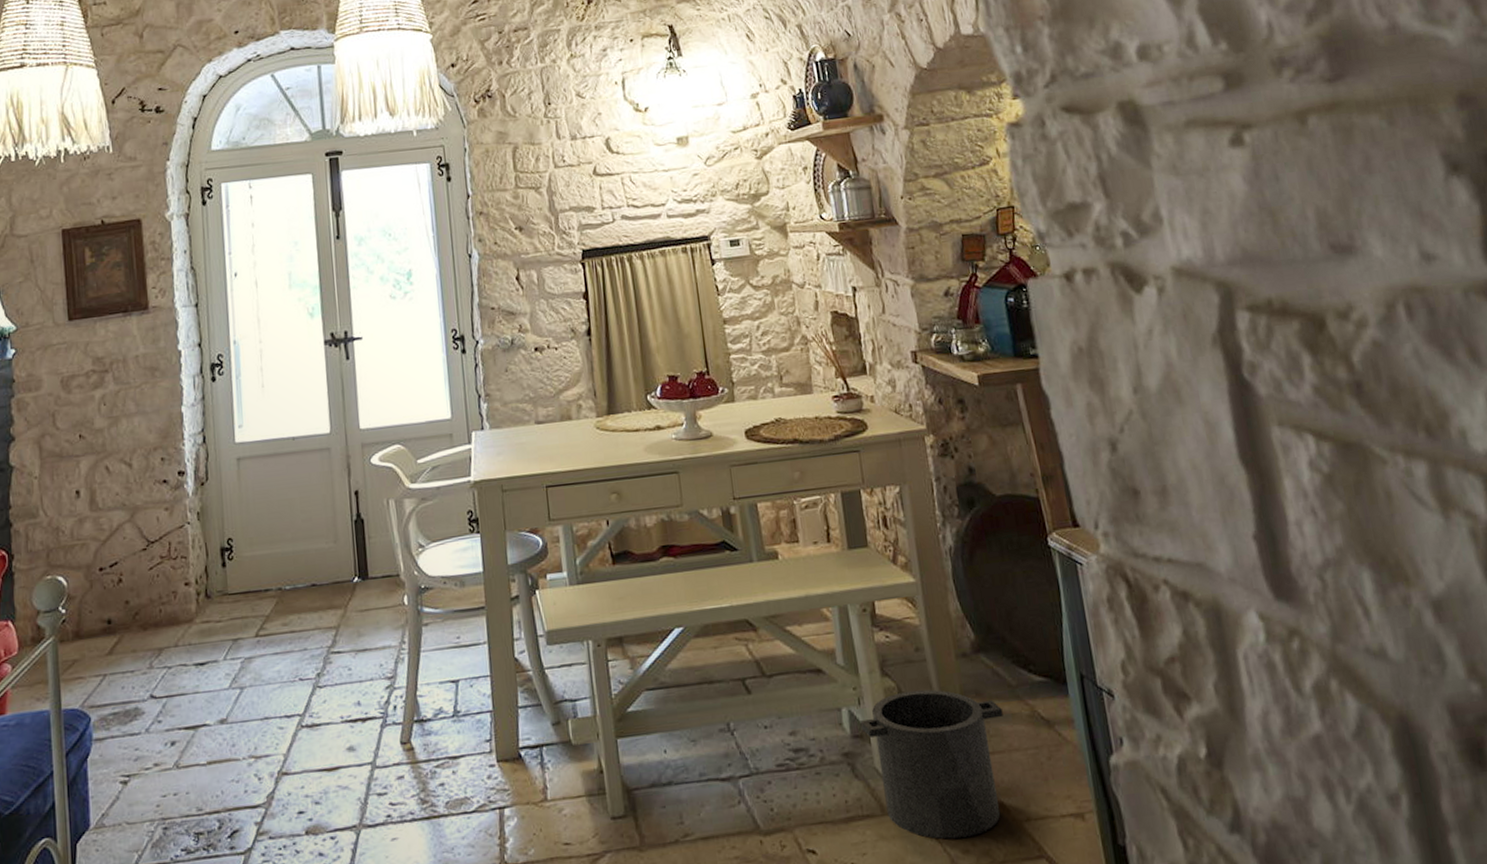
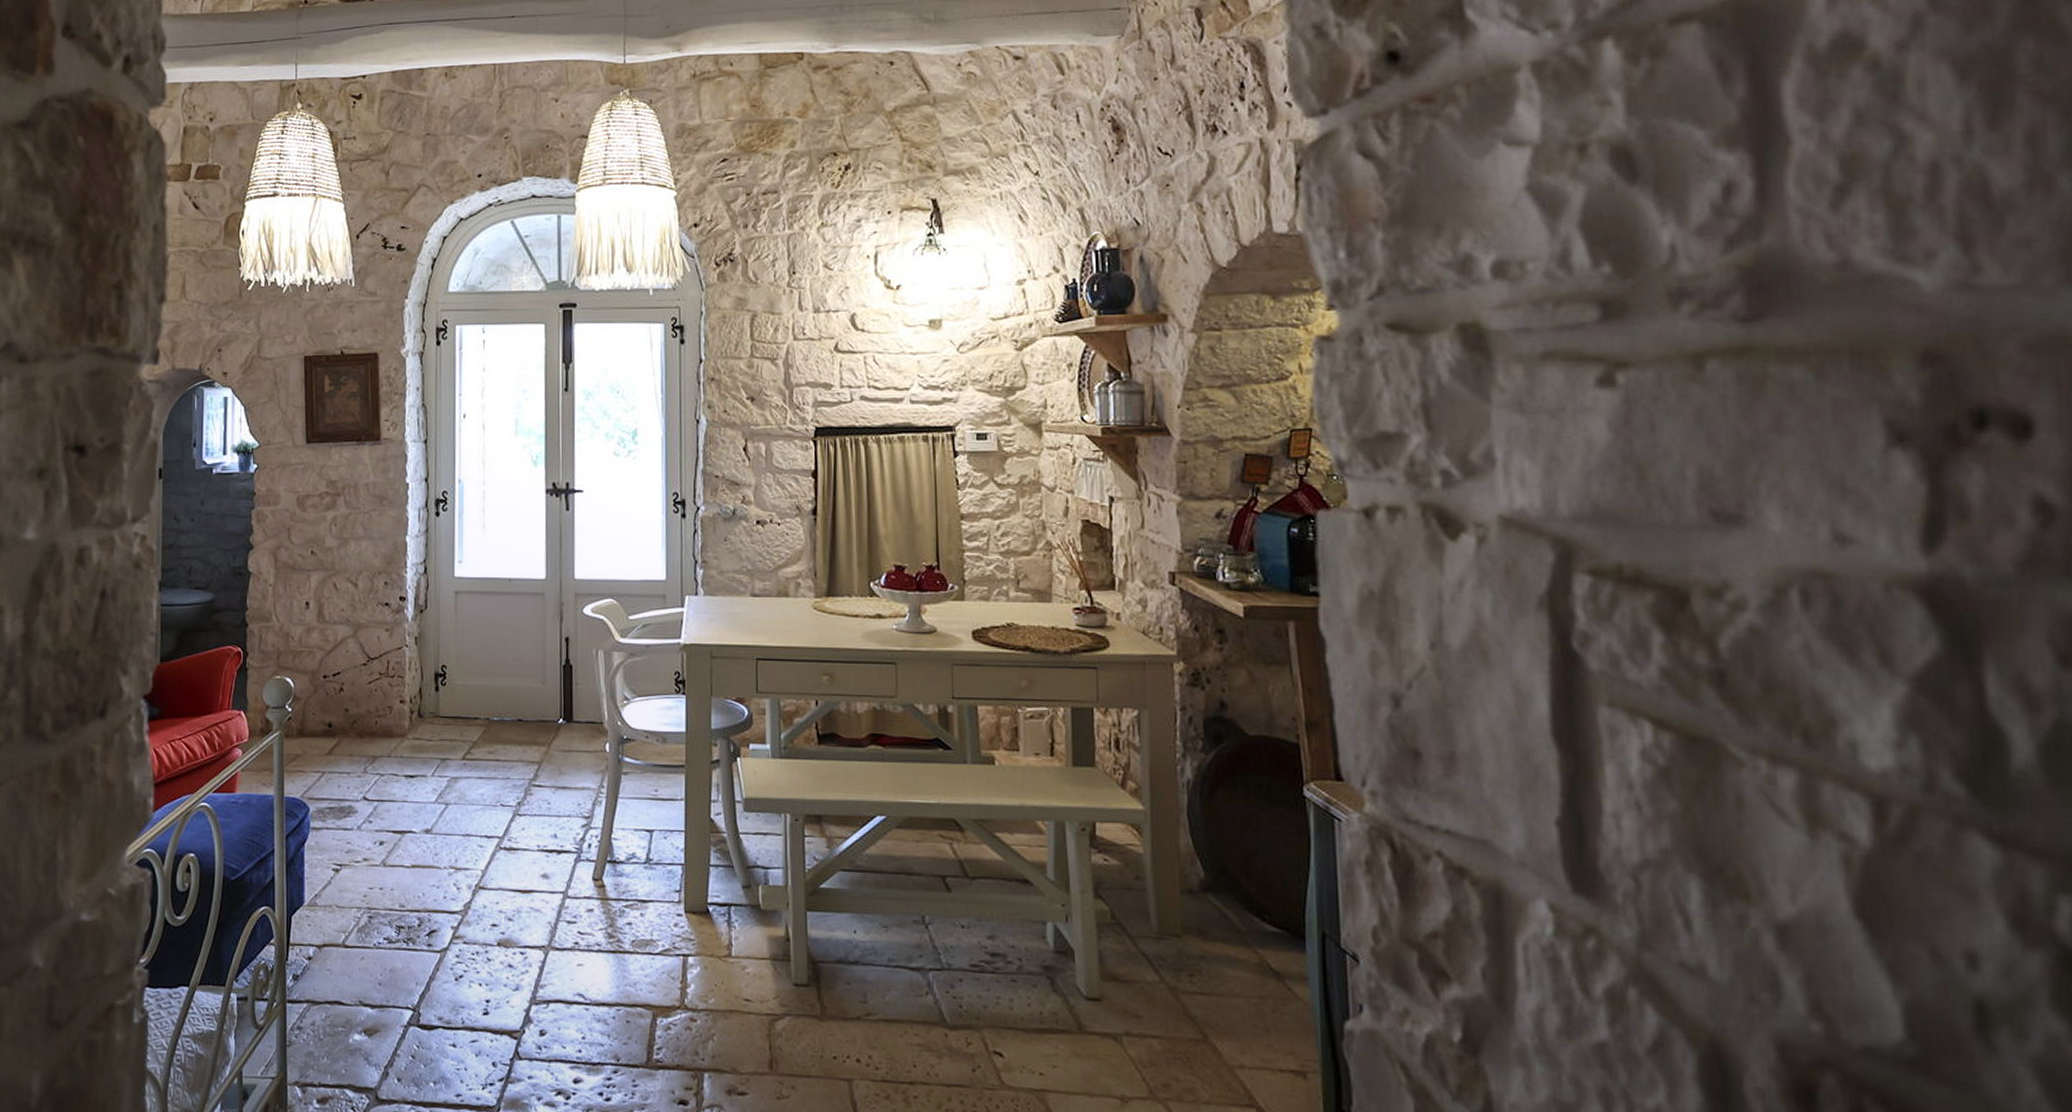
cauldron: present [860,689,1003,840] -> none [1065,917,1227,1072]

